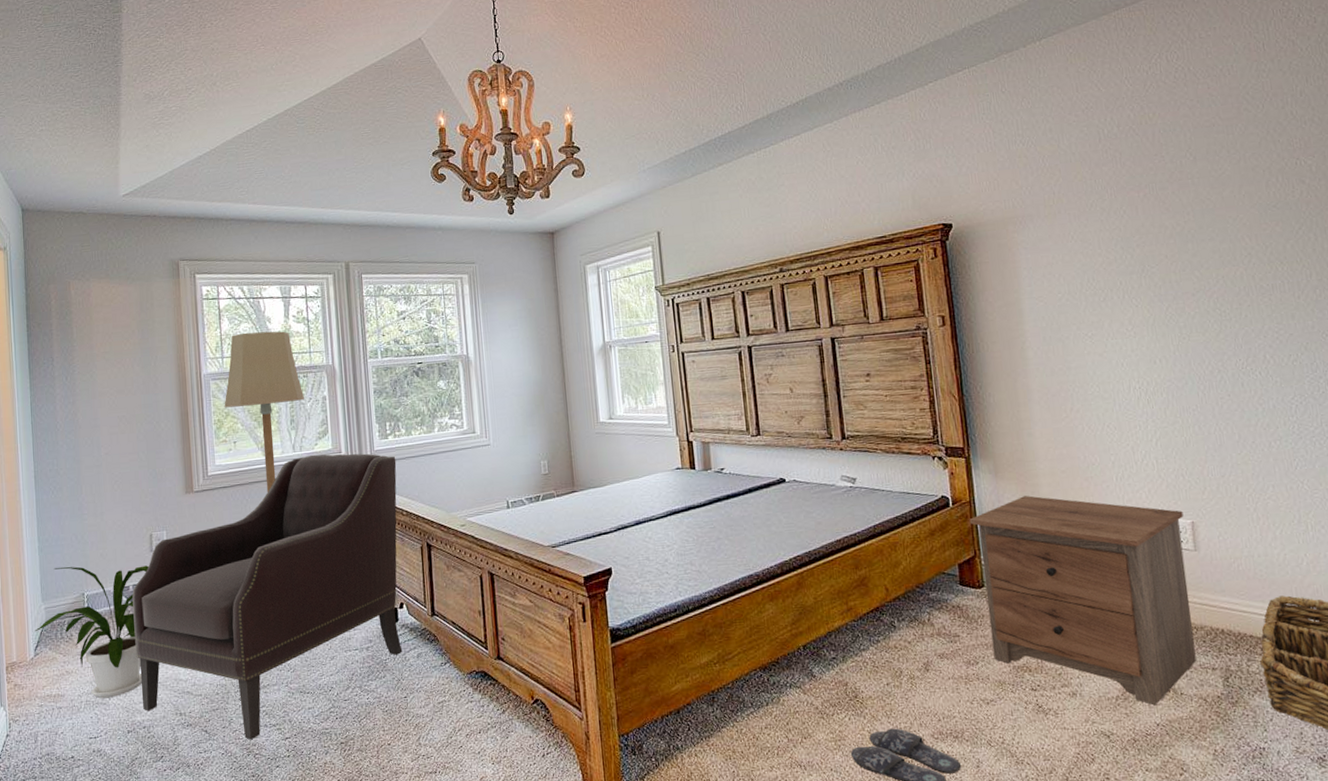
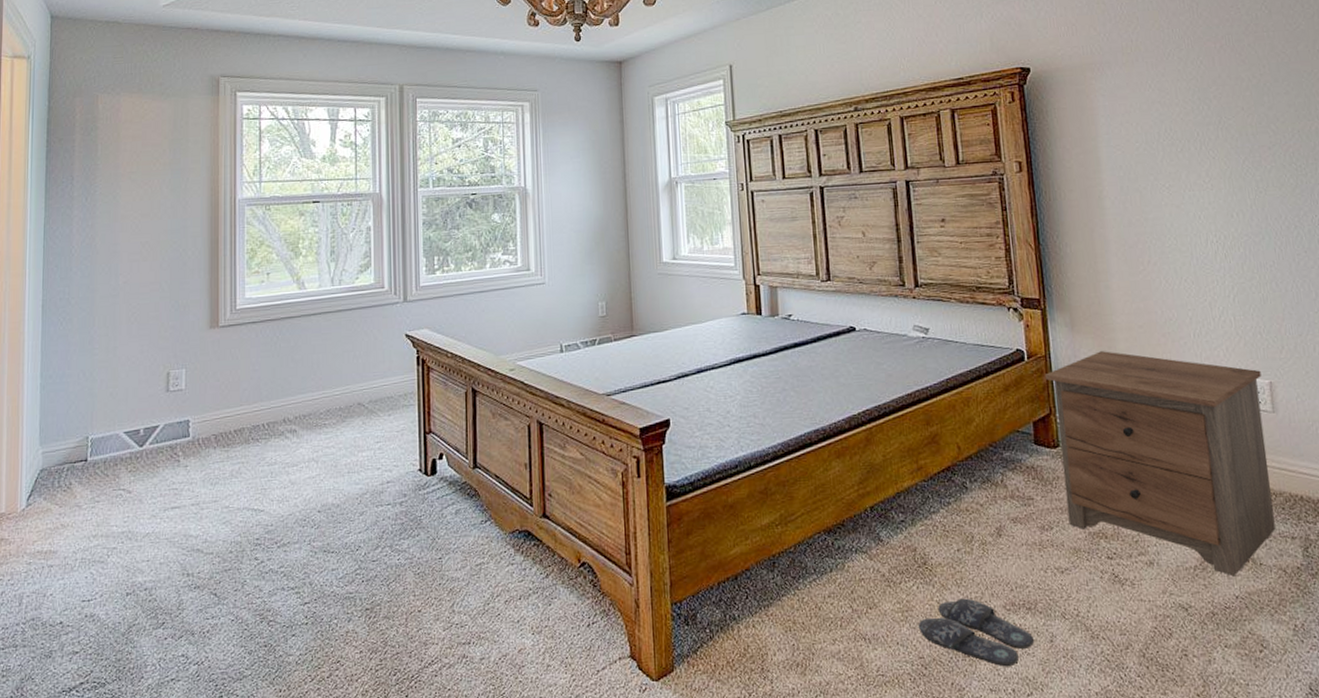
house plant: present [34,565,149,699] -> none [28,406,163,556]
armchair: present [132,453,403,740] -> none [142,289,443,605]
floor lamp: present [224,331,305,492] -> none [259,155,348,329]

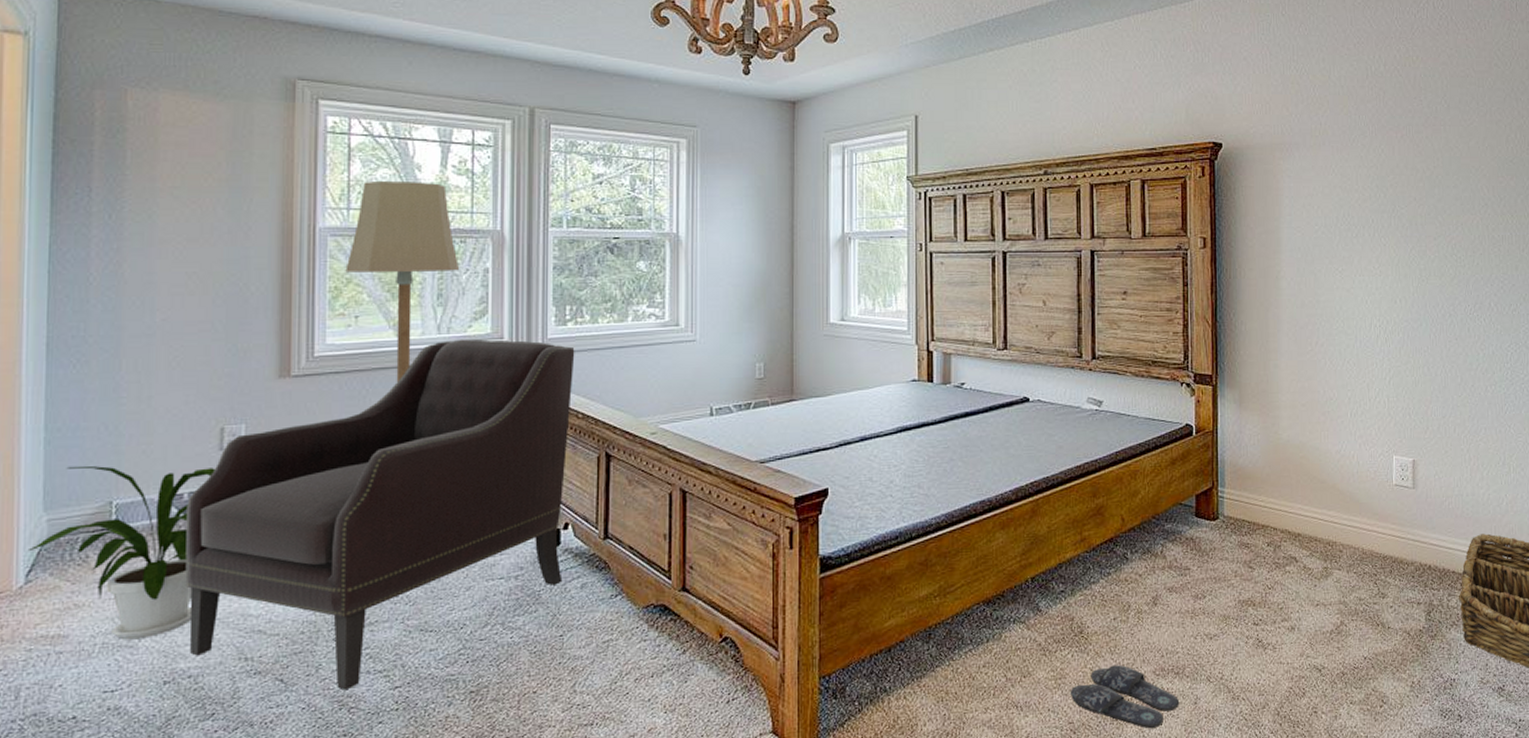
house plant: none [28,406,163,556] -> present [27,465,215,640]
armchair: none [142,289,443,605] -> present [185,339,575,691]
floor lamp: none [259,155,348,329] -> present [345,180,460,382]
nightstand: present [1044,351,1276,577] -> none [1210,428,1406,639]

